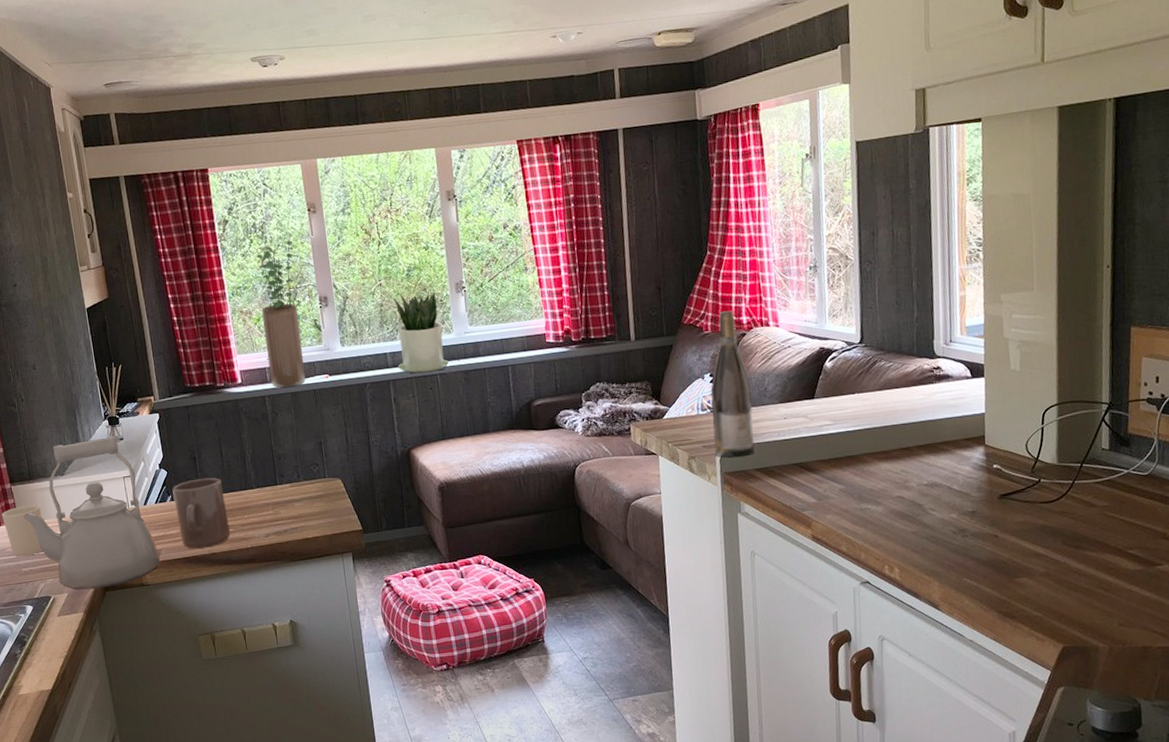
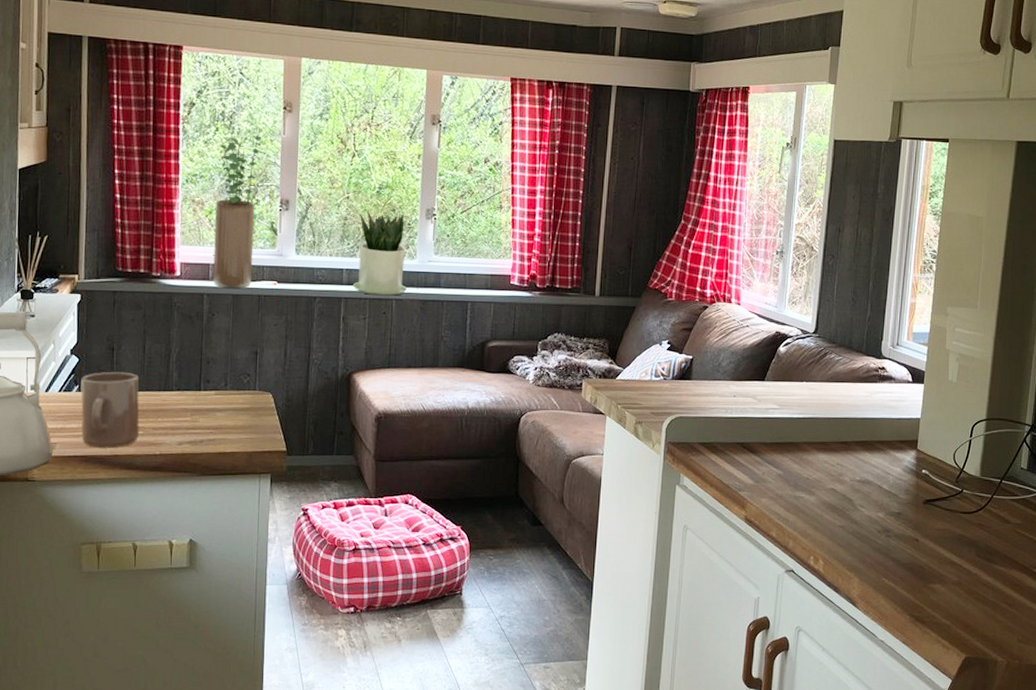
wine bottle: present [710,310,755,458] -> none [661,280,706,429]

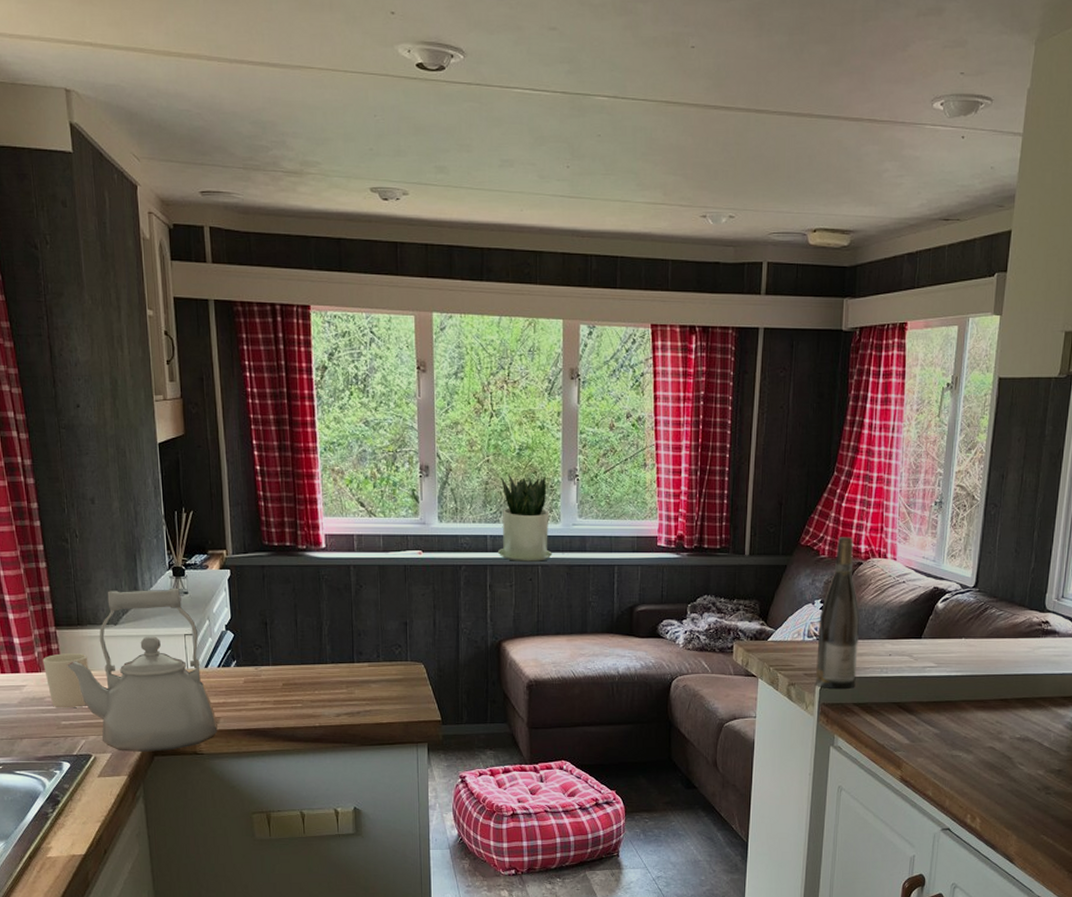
cup: present [80,371,140,447] -> none [238,646,298,720]
vase: present [213,127,262,289] -> none [355,390,397,560]
wine bottle: none [661,280,706,429] -> present [815,536,860,690]

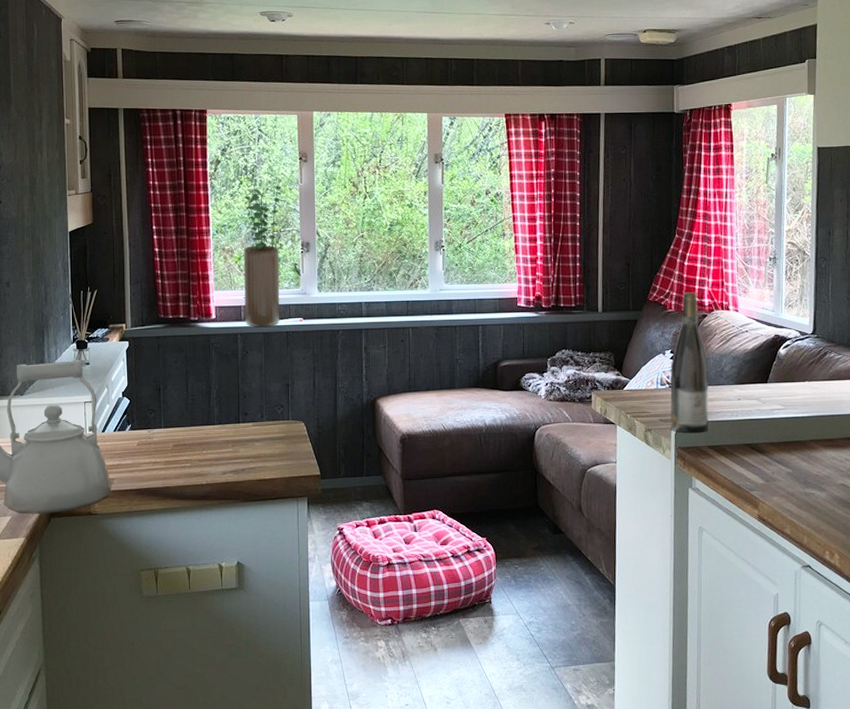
vase: none [355,390,397,560] -> present [244,178,282,328]
planter: present [497,474,552,563] -> none [371,247,421,326]

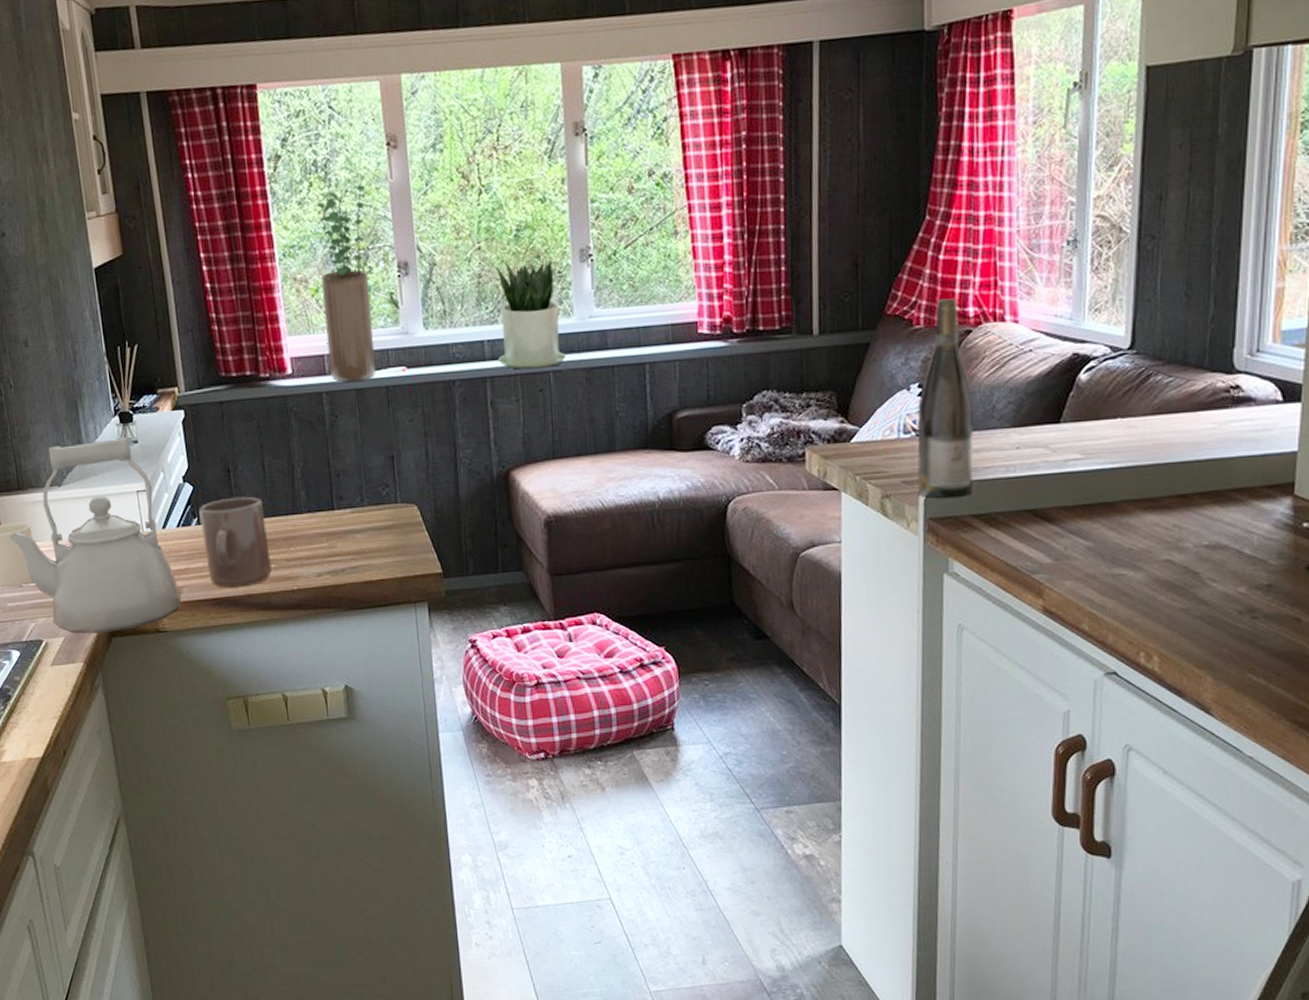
cup: none [133,410,187,480] -> present [199,496,272,587]
planter: none [371,247,421,326] -> present [497,260,566,370]

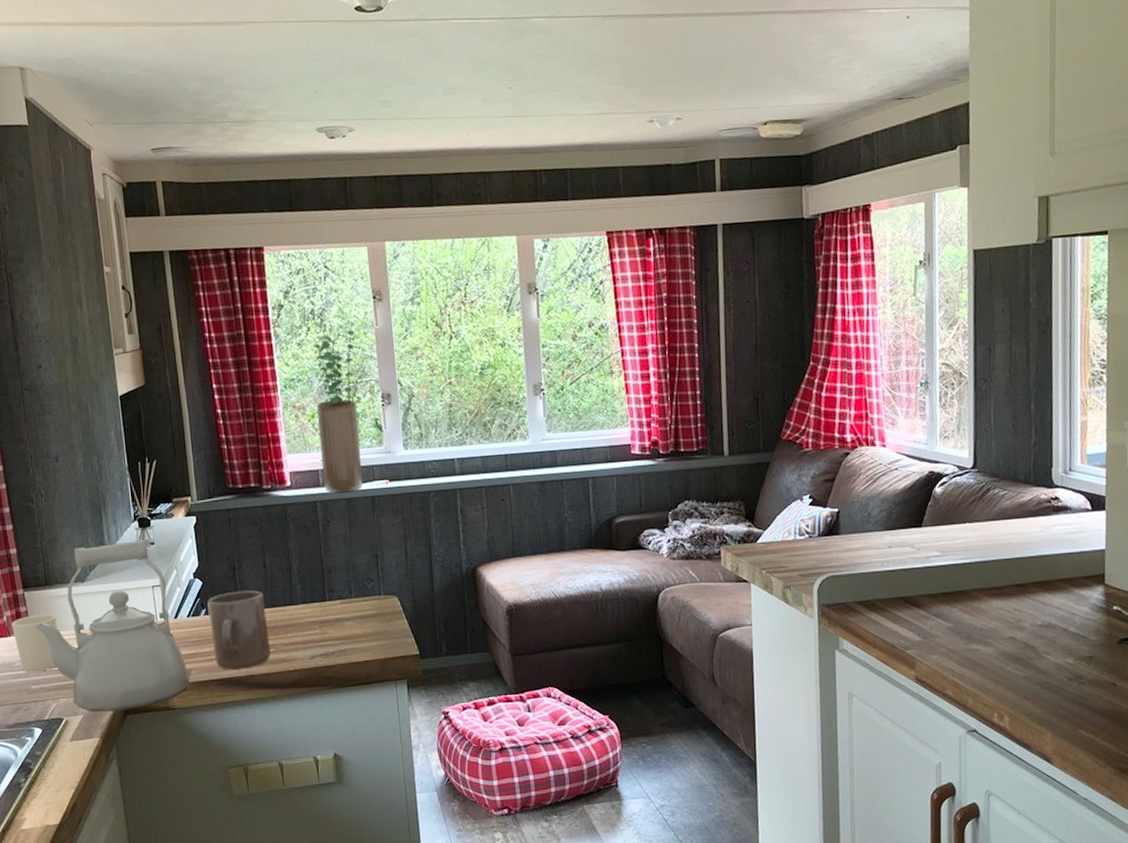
planter: present [497,260,566,370] -> none [465,394,523,483]
wine bottle: present [917,297,974,499] -> none [809,426,856,589]

